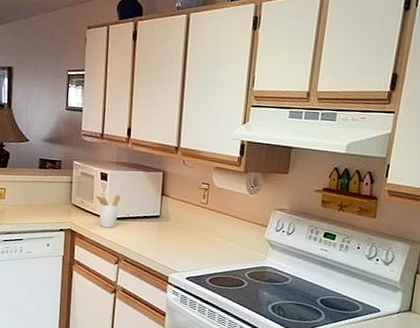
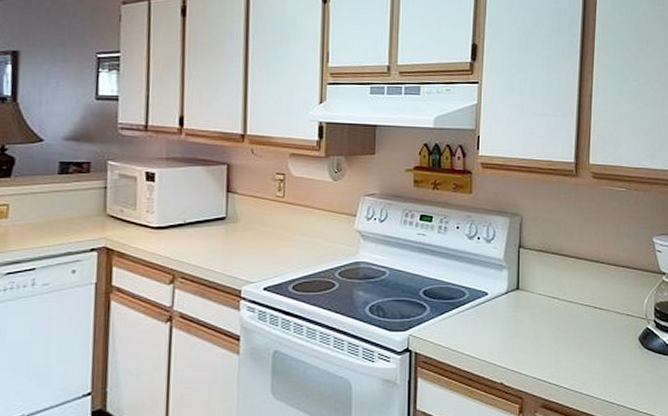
utensil holder: present [96,195,121,228] -> none [140,198,173,239]

